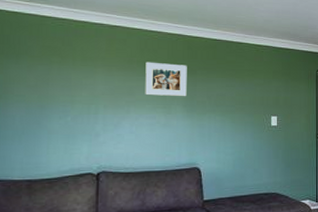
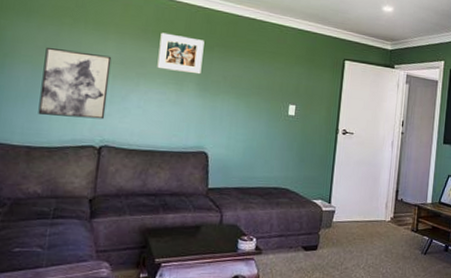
wall art: none [35,86,101,149] -> present [38,48,112,120]

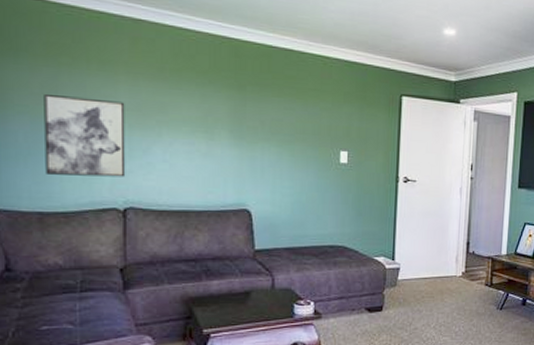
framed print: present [157,32,205,75] -> none [181,70,234,120]

